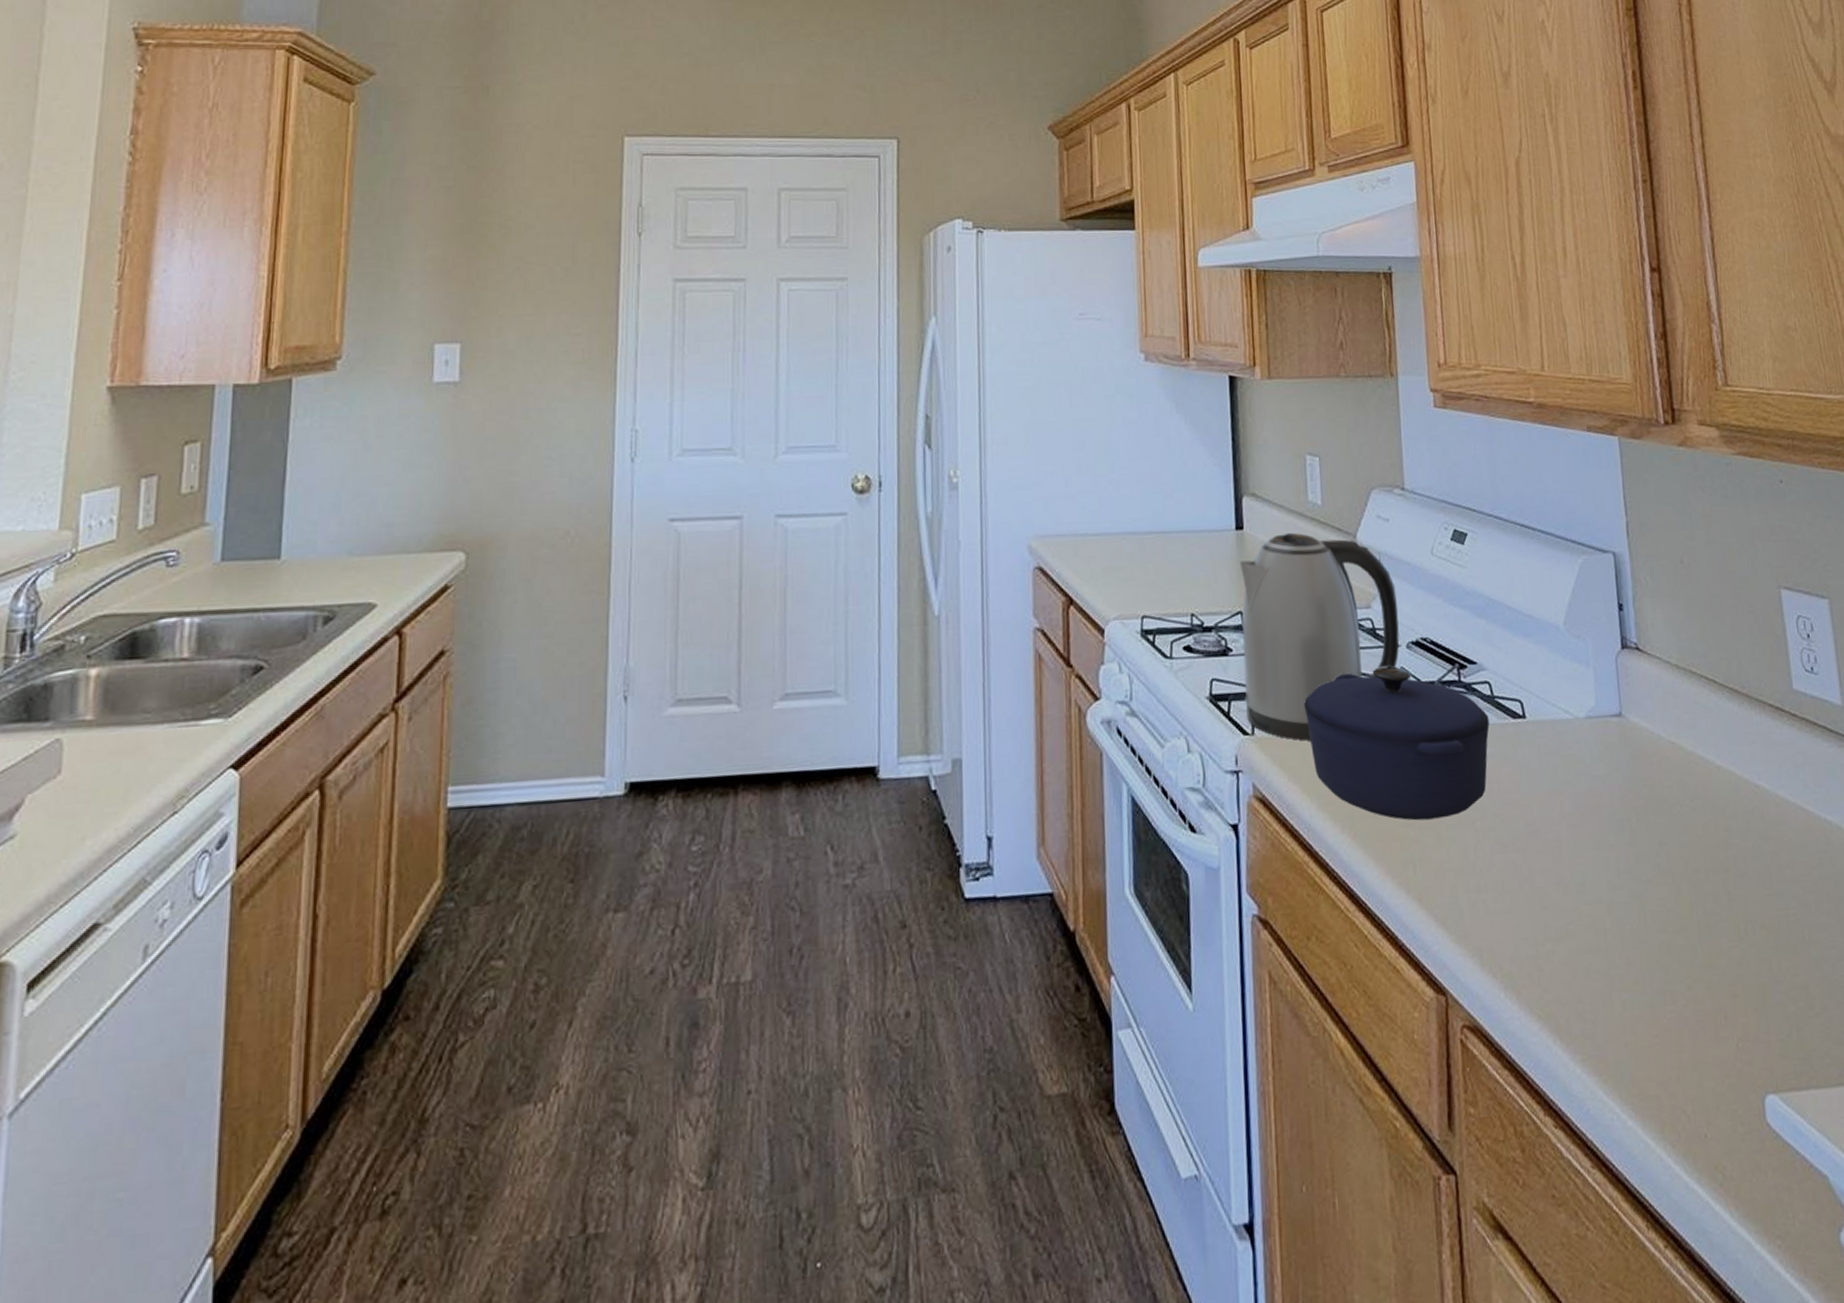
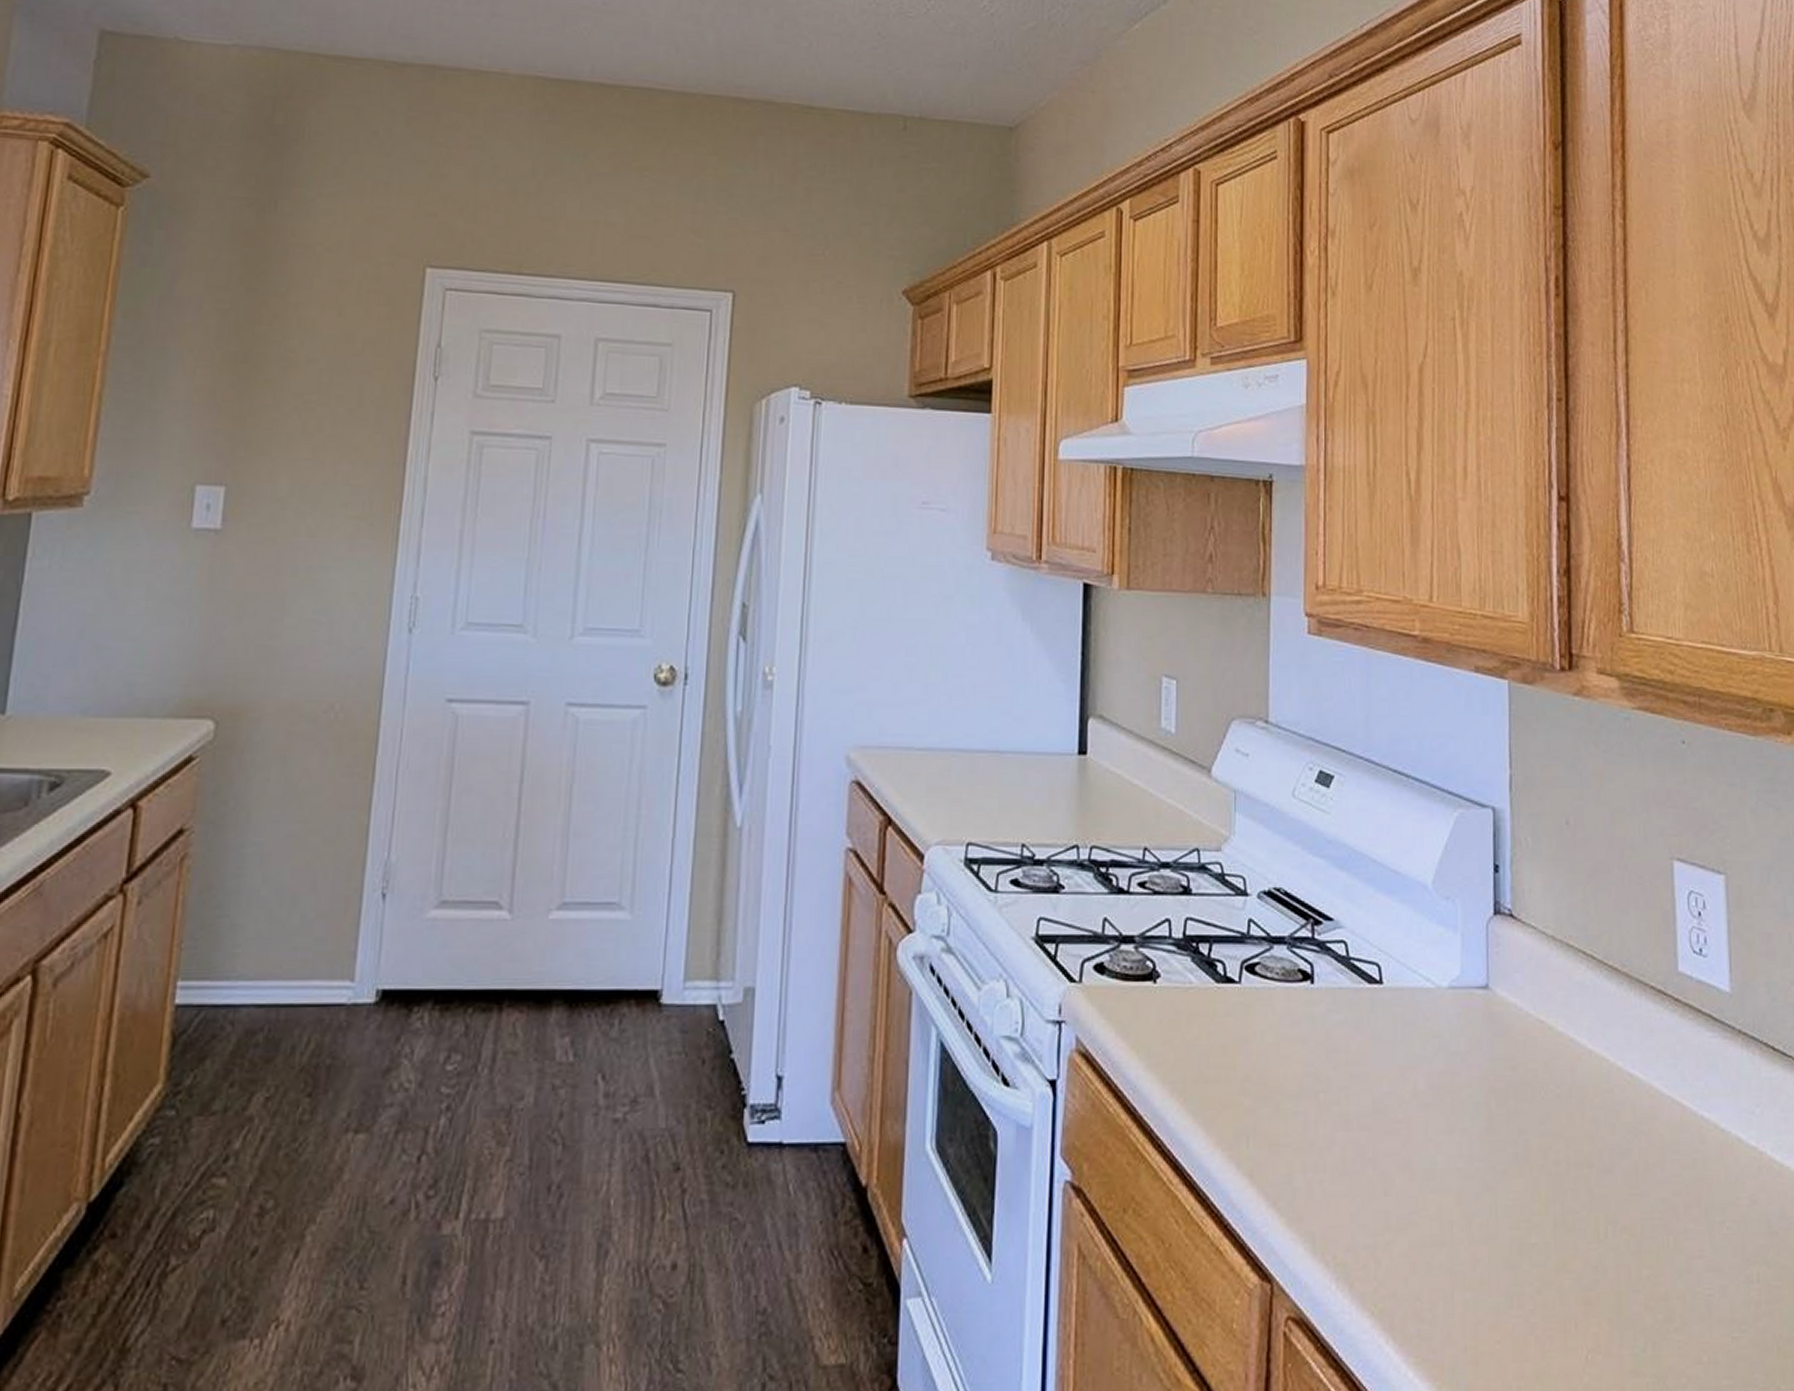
kettle: present [1240,532,1400,741] -> none [1074,761,1252,993]
cooking pot: present [1304,666,1490,821] -> none [1139,917,1342,1089]

